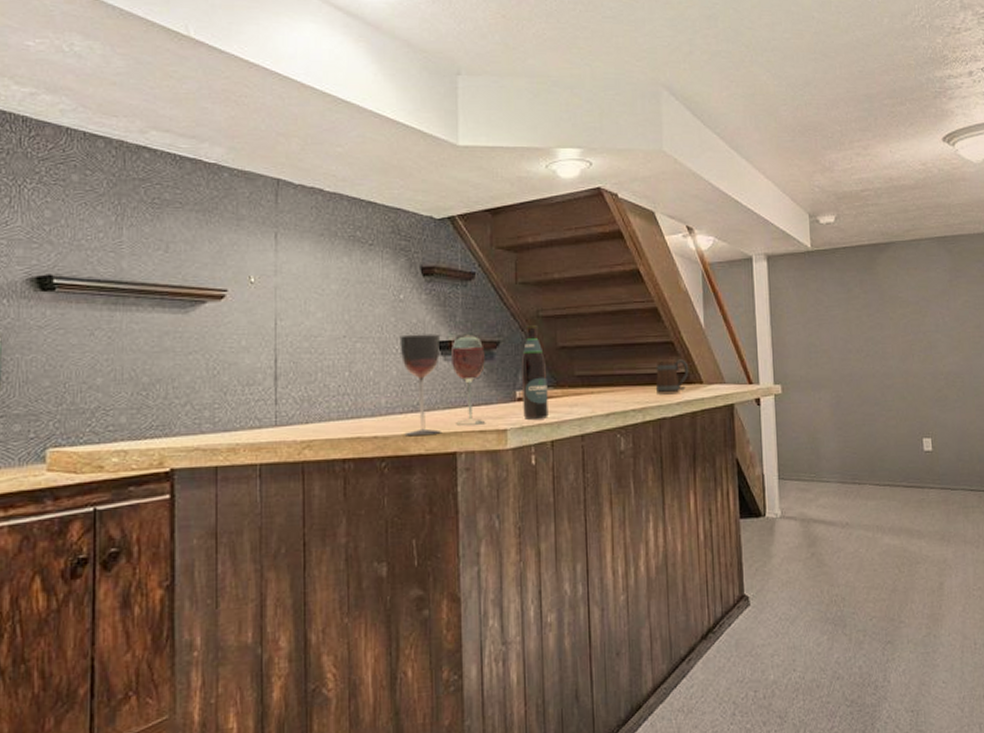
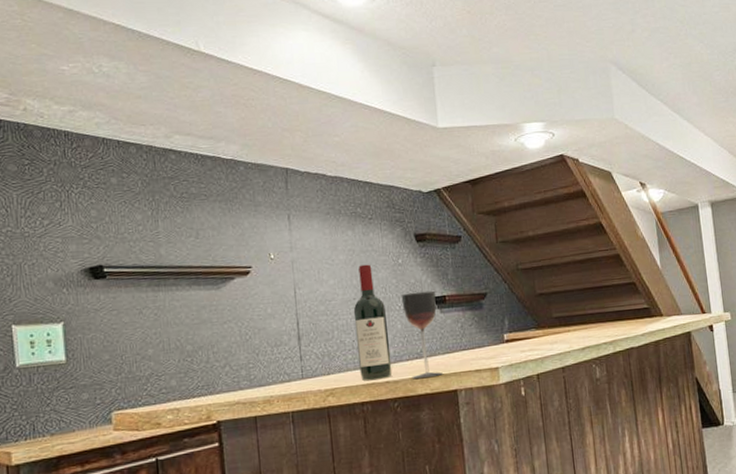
wine bottle: none [342,297,382,435] -> present [353,264,393,381]
wineglass: present [450,334,485,427] -> none [445,288,479,367]
bottle: present [521,325,548,419] -> none [506,277,533,358]
beer mug: present [655,359,689,395] -> none [621,297,651,329]

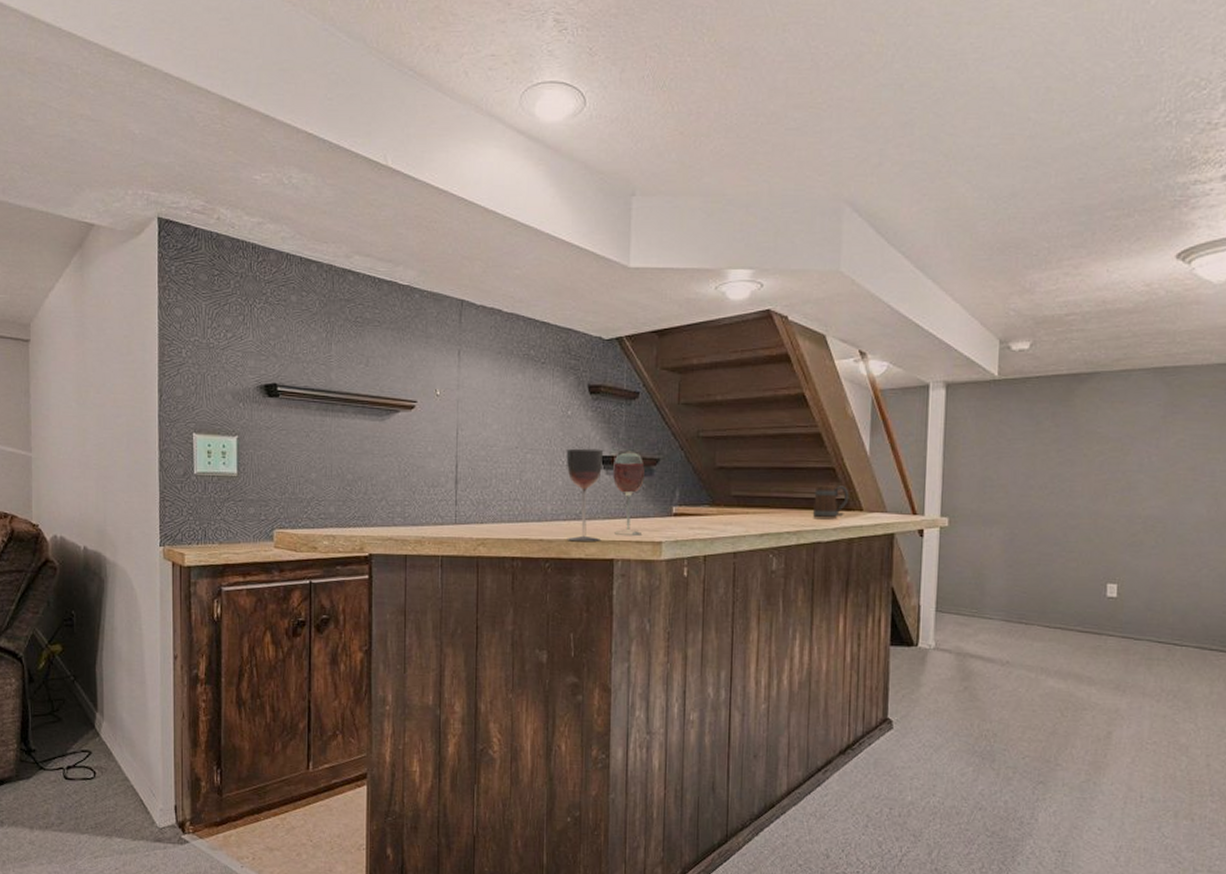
wine bottle: present [353,264,393,381] -> none [513,412,548,537]
wineglass: none [445,288,479,367] -> present [612,450,645,536]
beer mug: none [621,297,651,329] -> present [812,485,849,520]

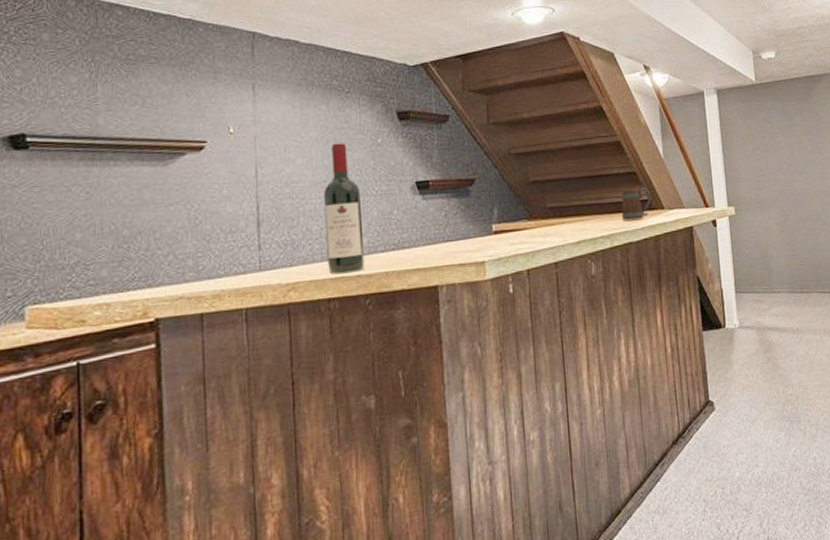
wine bottle: none [513,412,548,537] -> present [323,143,365,275]
wineglass: present [566,448,603,541] -> none [379,174,422,273]
wineglass: present [612,450,645,536] -> none [428,173,464,261]

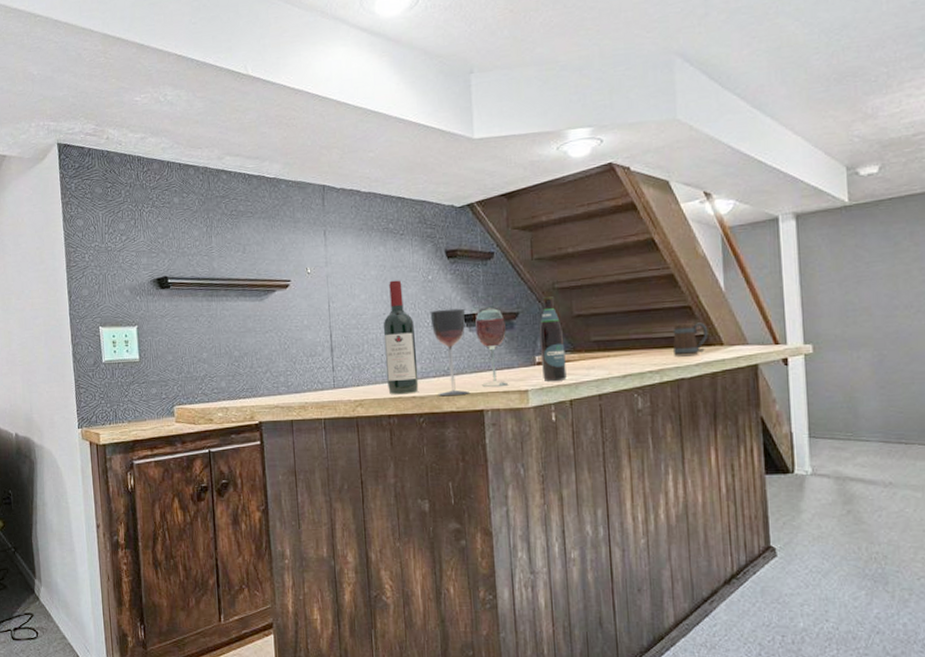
wineglass: none [379,174,422,273] -> present [430,308,469,396]
wineglass: none [428,173,464,261] -> present [474,307,508,388]
bottle: none [495,162,524,251] -> present [539,296,567,381]

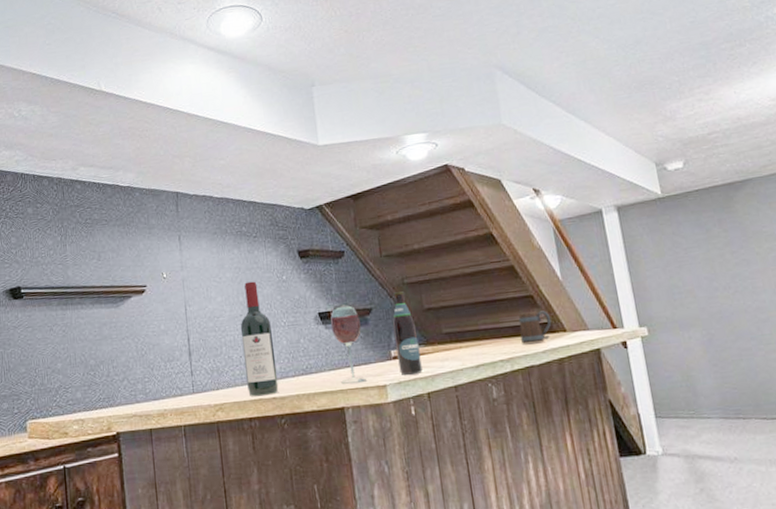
wineglass: present [430,308,469,396] -> none [286,306,329,395]

